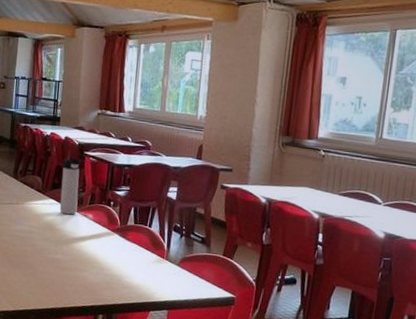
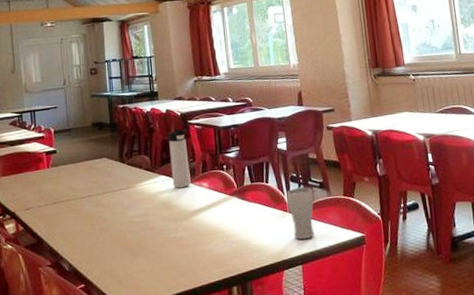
drinking glass: none [165,238,194,288] -> present [286,187,314,240]

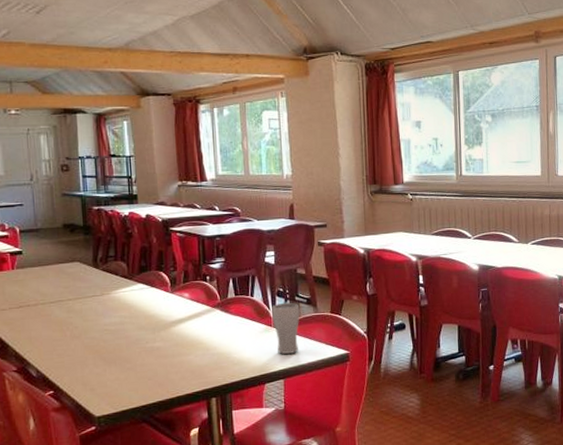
thermos bottle: present [168,128,191,189] -> none [148,235,171,298]

